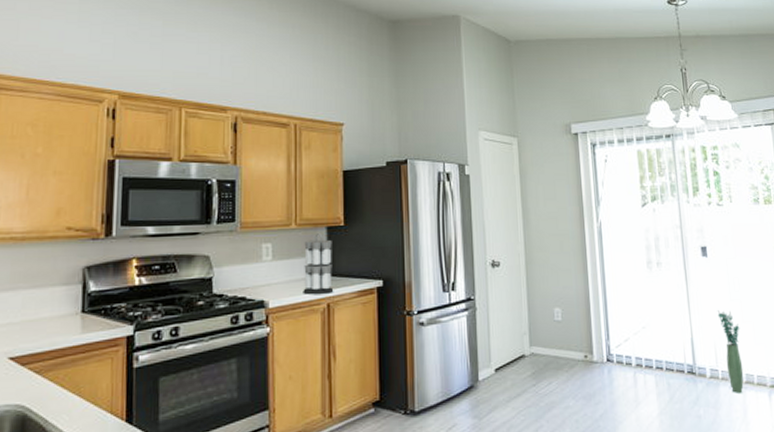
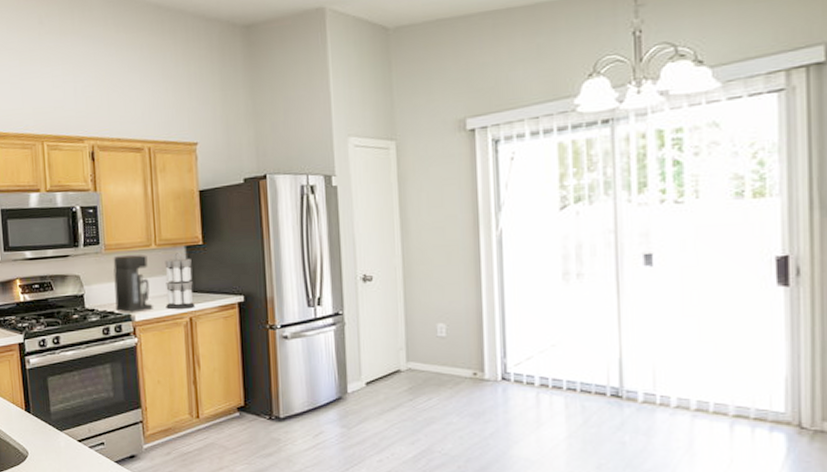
coffee maker: none [248,233,289,299] -> present [113,254,153,313]
vase: present [717,310,744,393] -> none [661,328,694,421]

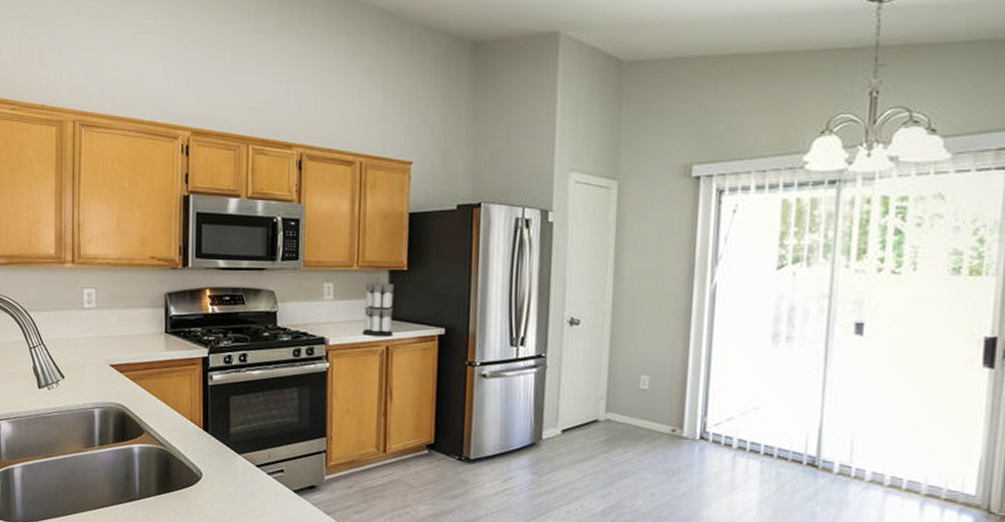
coffee maker: present [113,254,153,313] -> none [310,273,349,336]

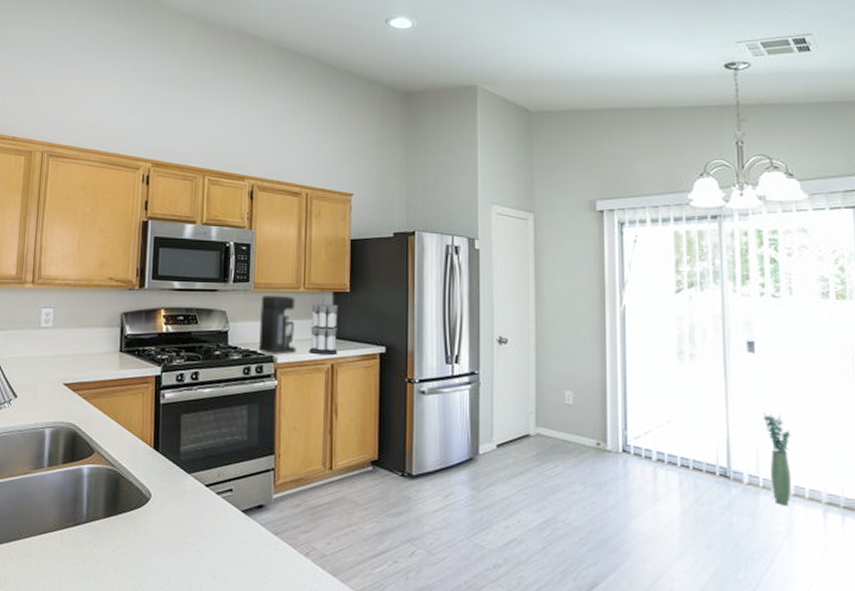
coffee maker: none [310,273,349,336] -> present [259,295,296,355]
vase: none [863,400,895,496] -> present [762,413,792,506]

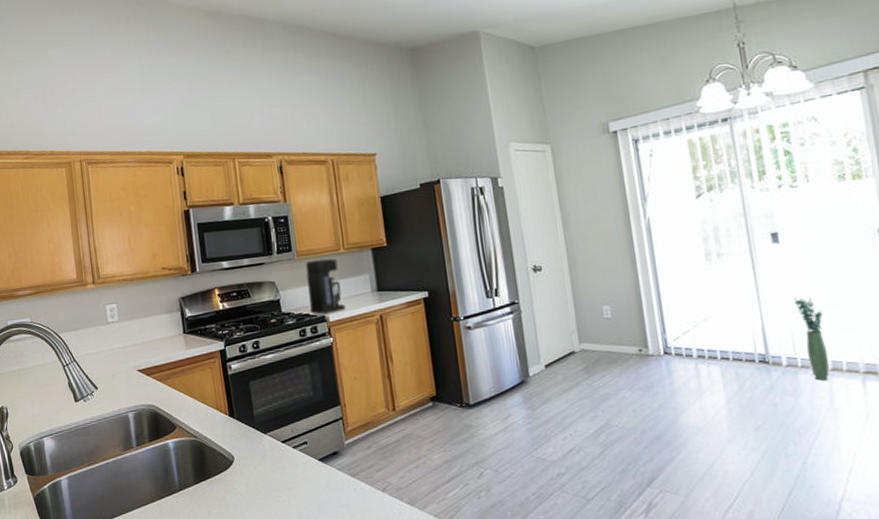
spice rack: present [309,296,338,356] -> none [353,254,385,309]

